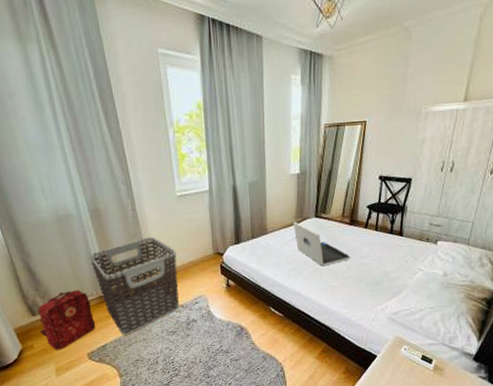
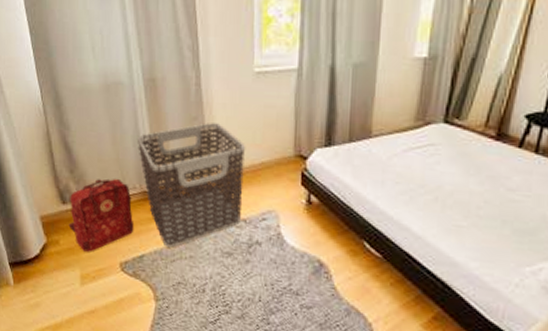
laptop: present [293,222,350,266] -> none [409,125,491,195]

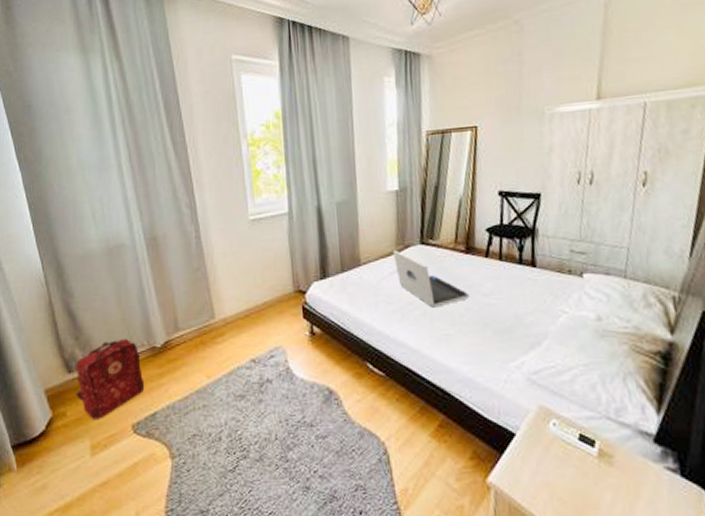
clothes hamper: present [138,123,246,248] -> none [143,271,250,400]
laptop: none [409,125,491,195] -> present [392,250,469,308]

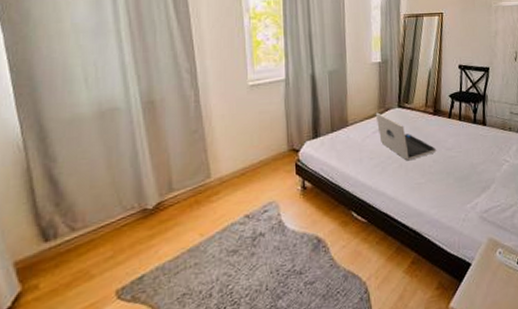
backpack: present [75,338,144,419] -> none [51,201,131,289]

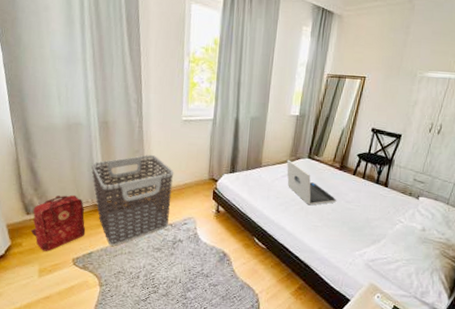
backpack: none [51,201,131,289] -> present [31,194,85,251]
clothes hamper: none [136,133,245,261] -> present [91,155,174,246]

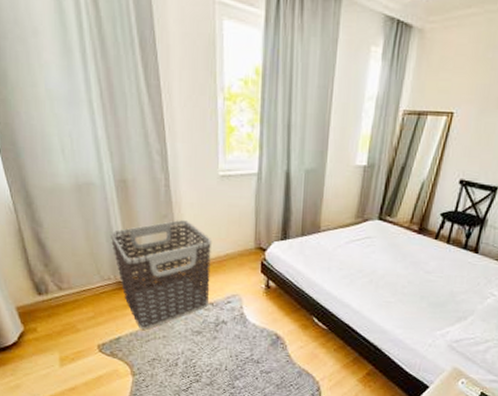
backpack: present [31,194,85,251] -> none [45,270,109,337]
laptop: present [286,159,336,206] -> none [351,222,413,278]

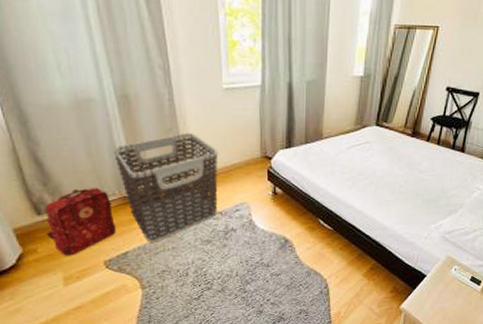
backpack: none [45,270,109,337] -> present [45,187,115,256]

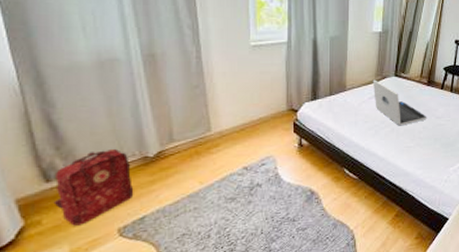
clothes hamper: present [114,133,219,242] -> none [137,89,245,204]
laptop: none [351,128,409,179] -> present [372,80,426,126]

